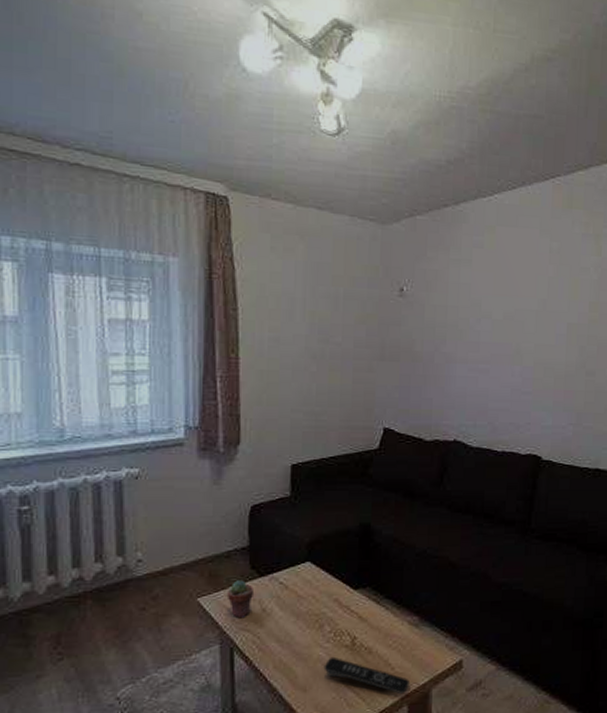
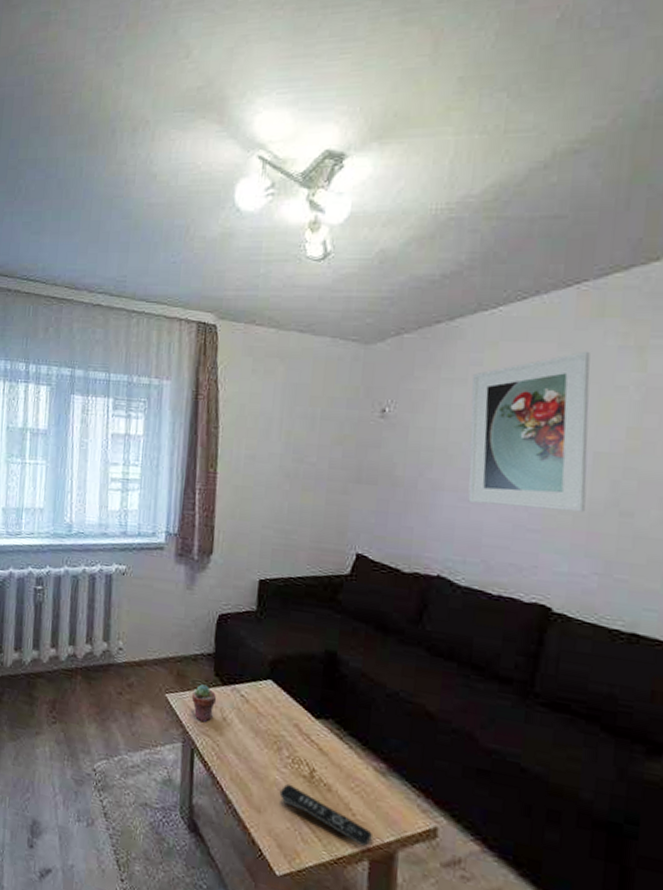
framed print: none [475,237,564,374] -> present [468,351,590,512]

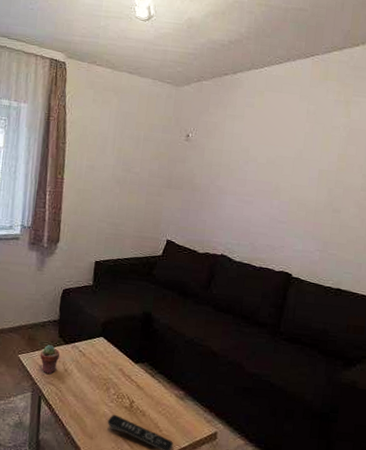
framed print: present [468,351,590,512] -> none [242,102,319,210]

